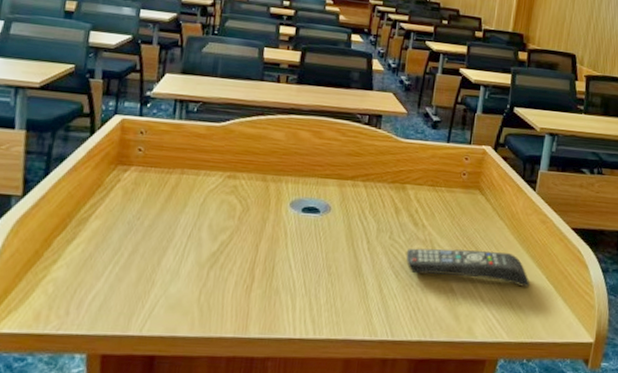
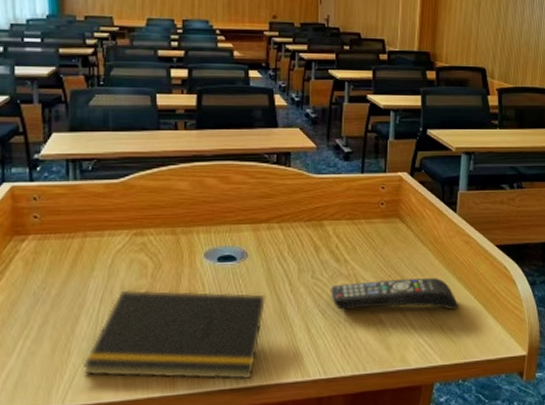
notepad: none [163,229,344,332] -> present [82,289,267,381]

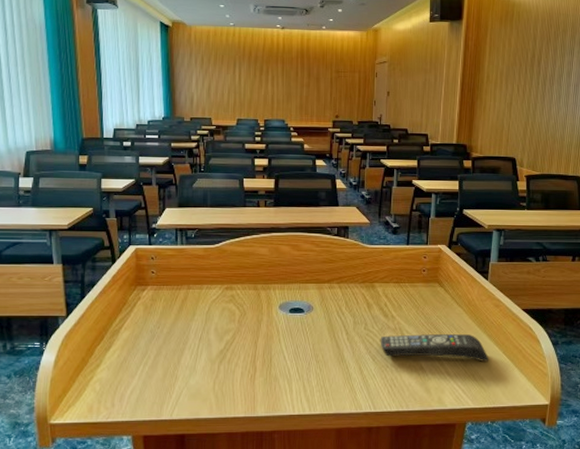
notepad: present [82,289,267,381] -> none [185,331,328,409]

